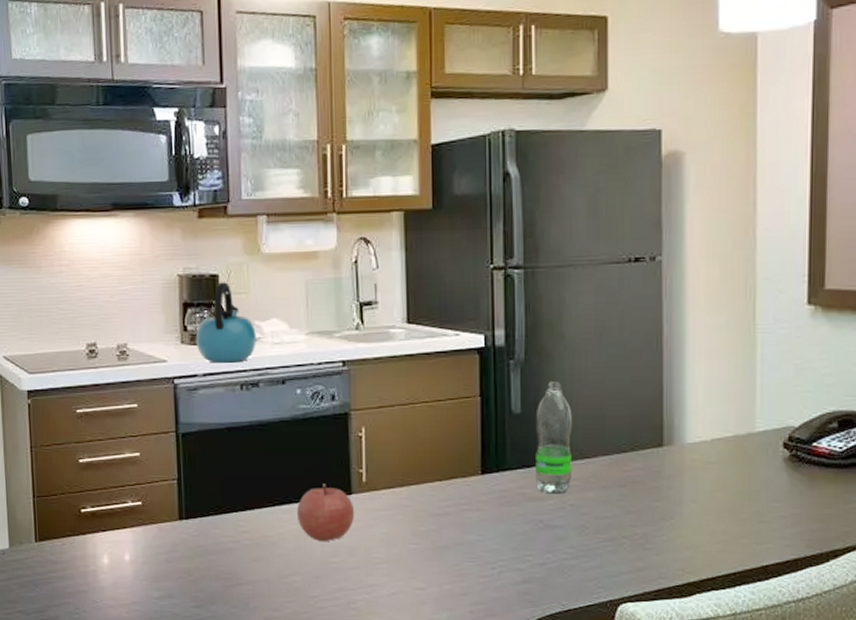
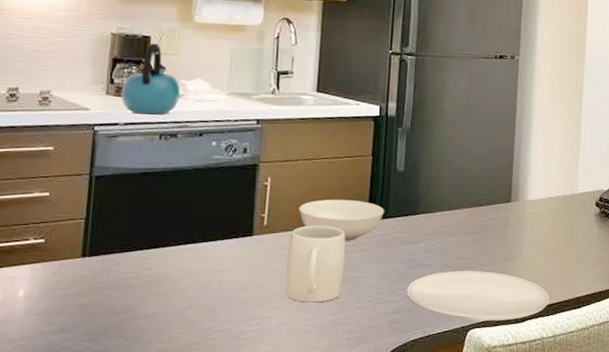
fruit: present [296,484,355,541] -> none [199,226,254,277]
mug: none [392,481,460,570] -> present [285,226,346,303]
bowl: none [400,449,502,500] -> present [299,199,385,242]
bottle: present [535,380,573,494] -> none [411,146,444,238]
plate: none [536,533,725,594] -> present [406,271,550,320]

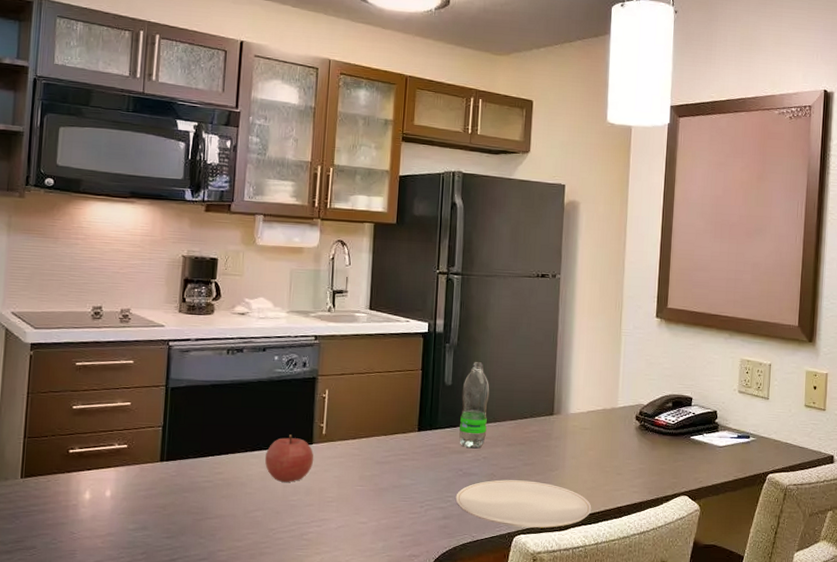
kettle: present [121,43,180,115] -> none [192,265,245,331]
fruit: none [199,226,254,277] -> present [264,434,314,482]
mug: present [285,226,346,303] -> none [343,435,399,508]
bowl: present [299,199,385,242] -> none [354,410,435,451]
bottle: none [411,146,444,238] -> present [459,361,490,449]

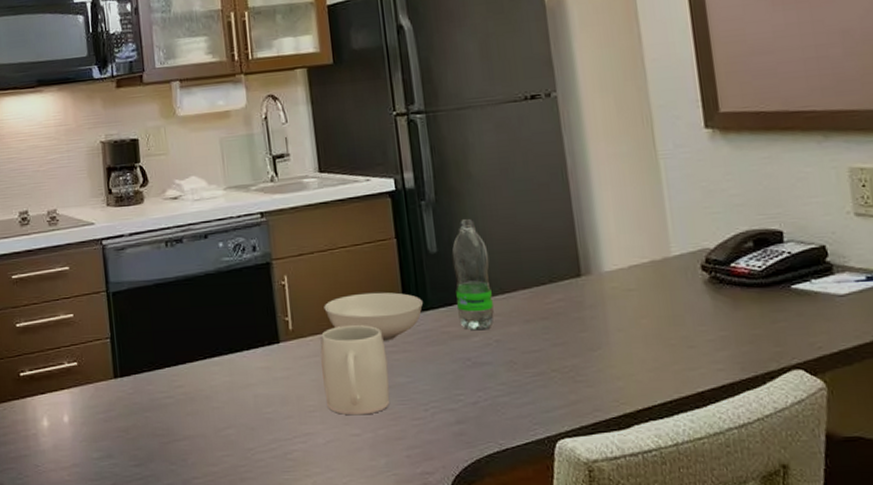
fruit: present [264,434,314,482] -> none [227,334,285,392]
mug: none [343,435,399,508] -> present [320,325,390,416]
bowl: none [354,410,435,451] -> present [324,292,424,342]
plate: present [455,480,592,528] -> none [467,366,660,428]

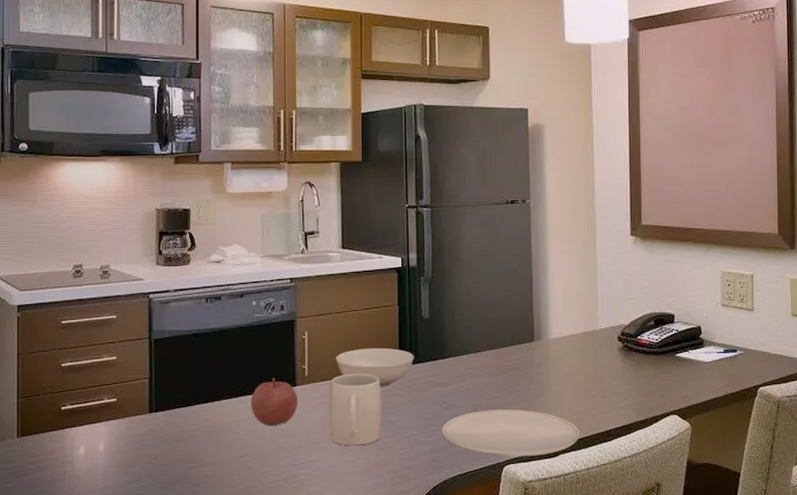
fruit: none [227,334,285,392] -> present [250,378,299,426]
bottle: present [451,218,494,331] -> none [440,292,468,381]
plate: none [467,366,660,428] -> present [442,409,580,457]

